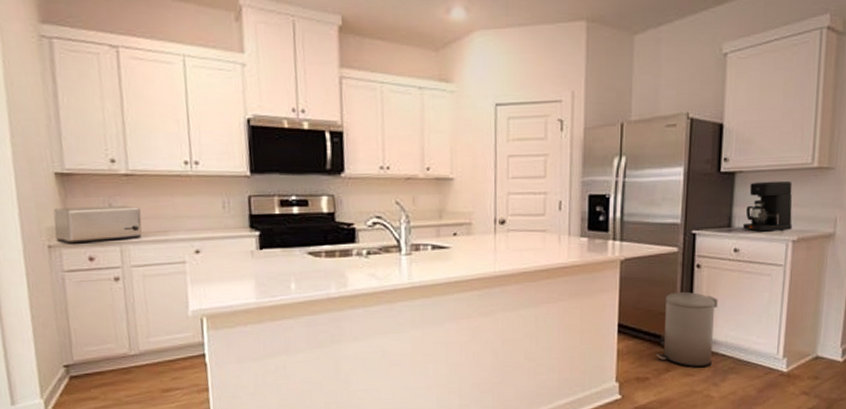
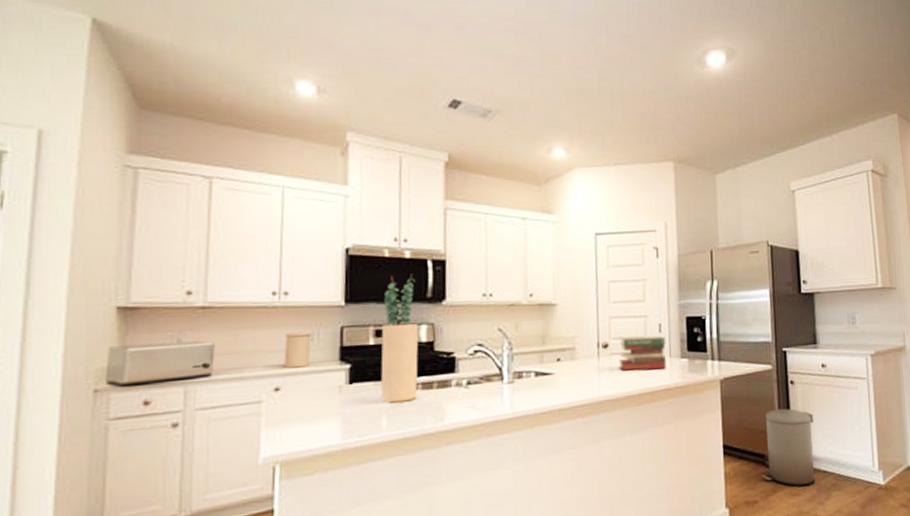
canister: none [199,200,224,233] -> present [284,332,311,369]
vase: none [285,145,322,269] -> present [380,273,419,404]
books: none [515,213,566,248] -> present [618,335,666,371]
coffee maker: present [743,180,793,232] -> none [827,299,869,348]

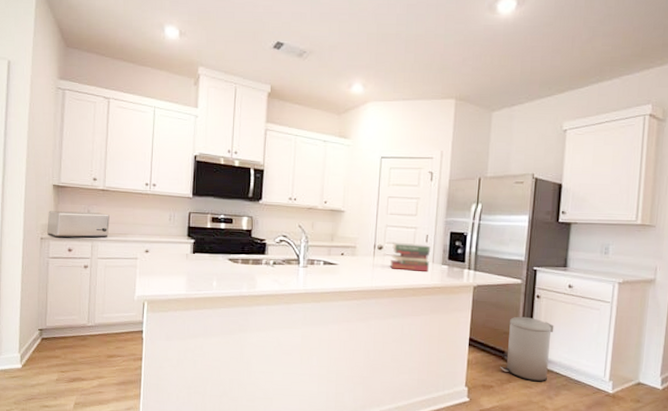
canister: present [284,332,311,369] -> none [152,213,170,238]
vase: present [380,273,419,404] -> none [213,178,242,271]

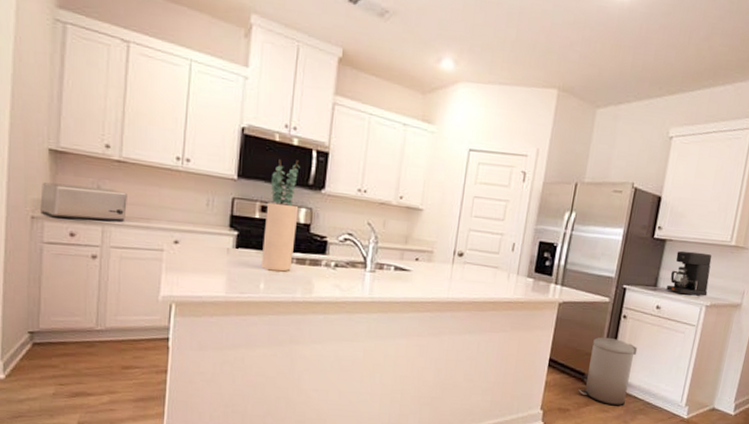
vase: none [213,178,242,271] -> present [260,159,300,272]
books: present [389,242,431,272] -> none [469,248,517,284]
coffee maker: none [577,232,619,274] -> present [666,250,712,297]

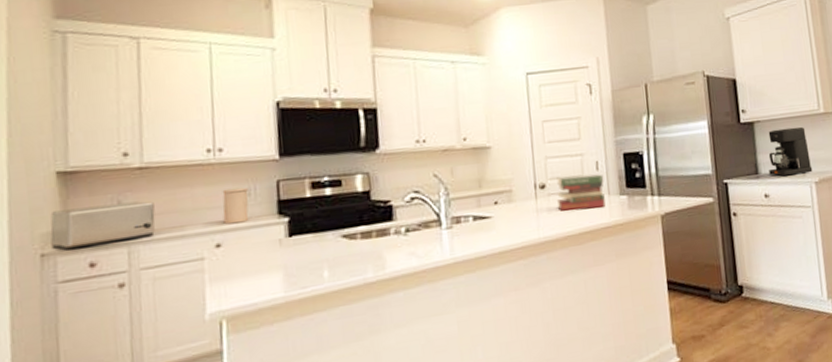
canister: none [183,195,207,228] -> present [222,187,249,225]
vase: present [260,159,300,272] -> none [317,123,357,255]
books: none [469,248,517,284] -> present [556,173,606,211]
pedal bin: present [578,337,638,406] -> none [708,241,763,320]

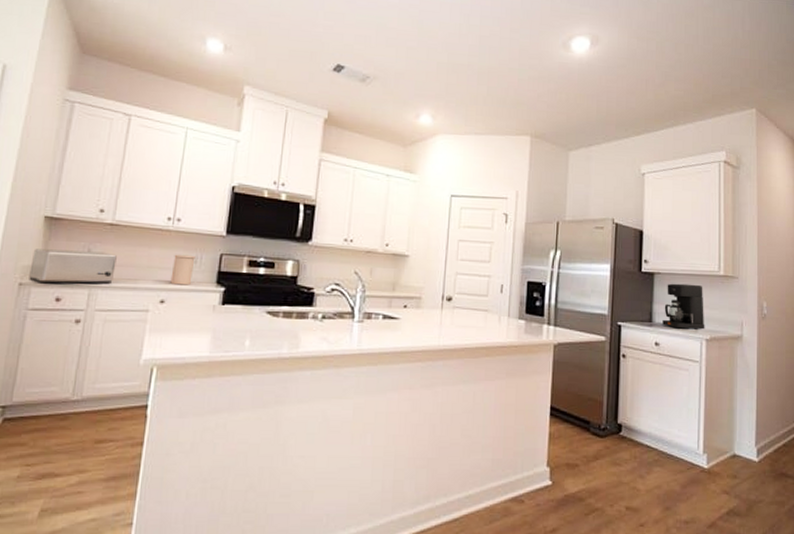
books: present [556,173,606,211] -> none [459,292,506,327]

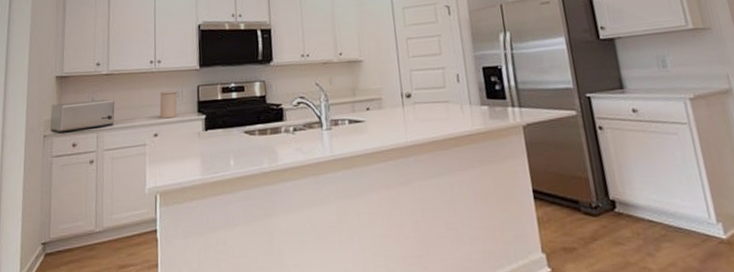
coffee maker: present [662,283,705,330] -> none [631,42,686,92]

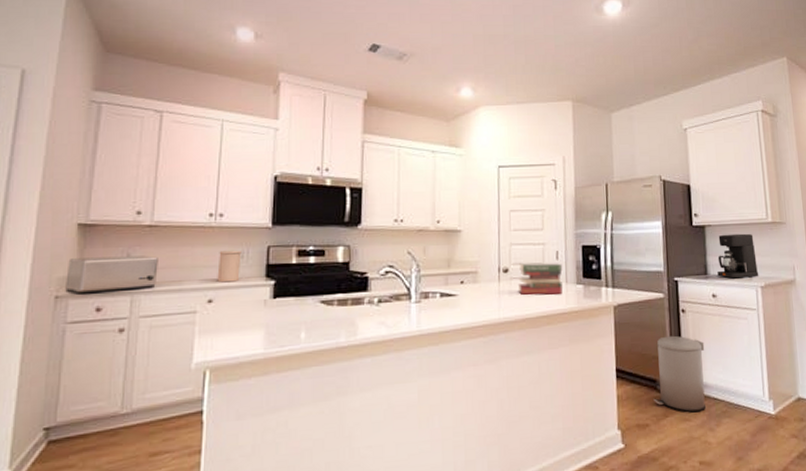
books: none [421,85,468,118] -> present [517,262,563,295]
pedal bin: none [575,154,640,236] -> present [653,335,705,413]
coffee maker: none [631,42,686,92] -> present [717,233,759,279]

